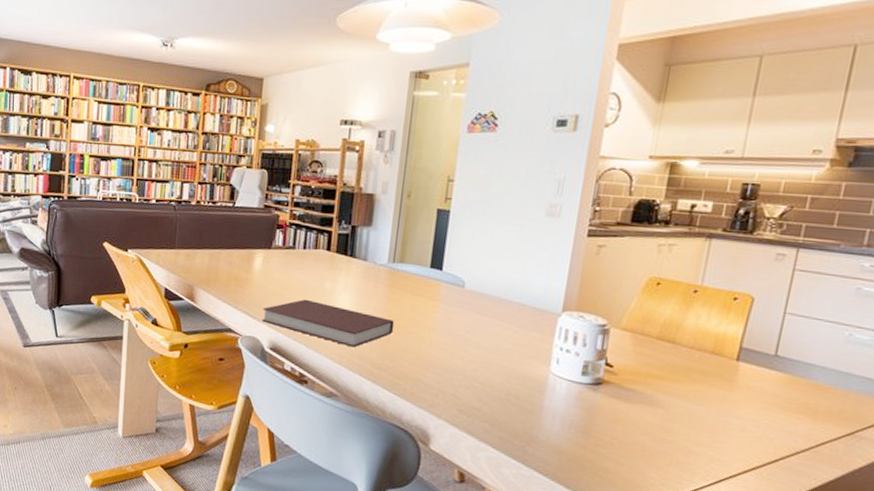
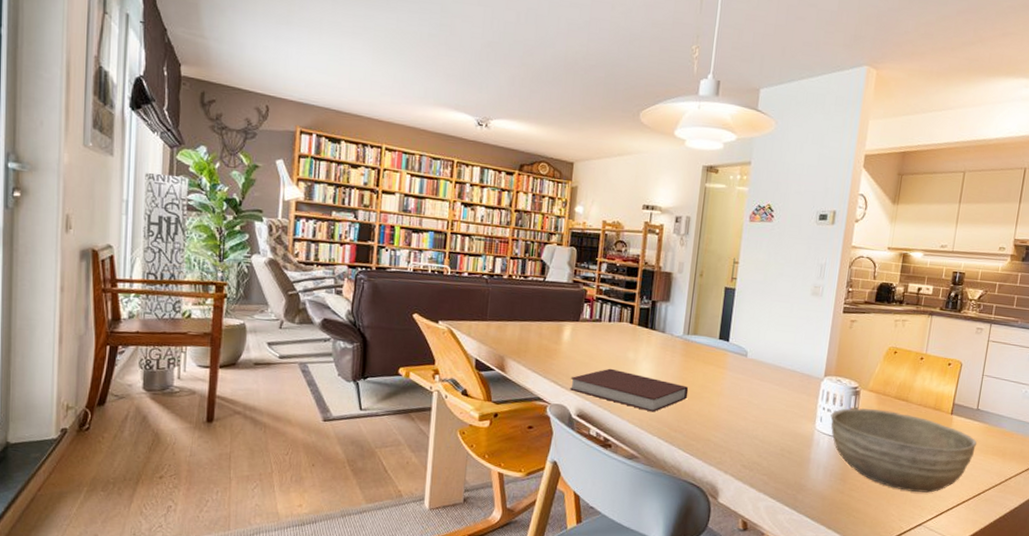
bowl: none [570,349,774,455] -> present [830,407,977,493]

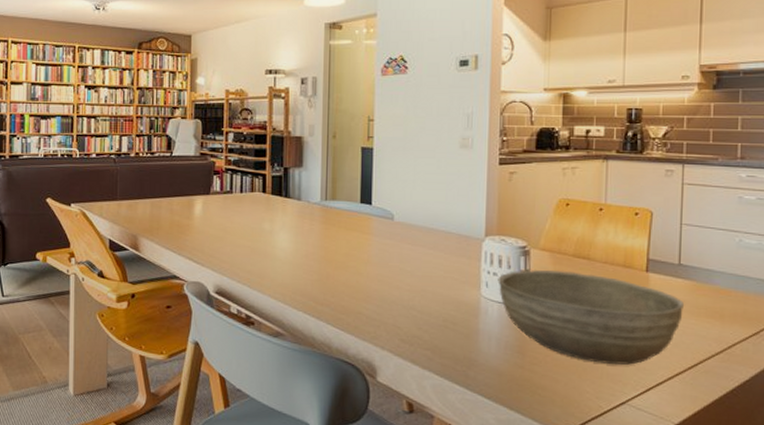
notebook: present [569,368,689,412] -> none [205,241,332,286]

